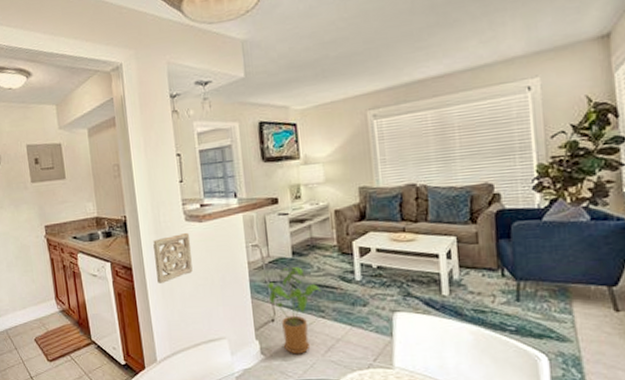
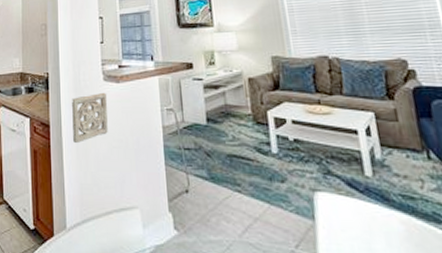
house plant: present [267,267,322,354] -> none [181,135,237,233]

